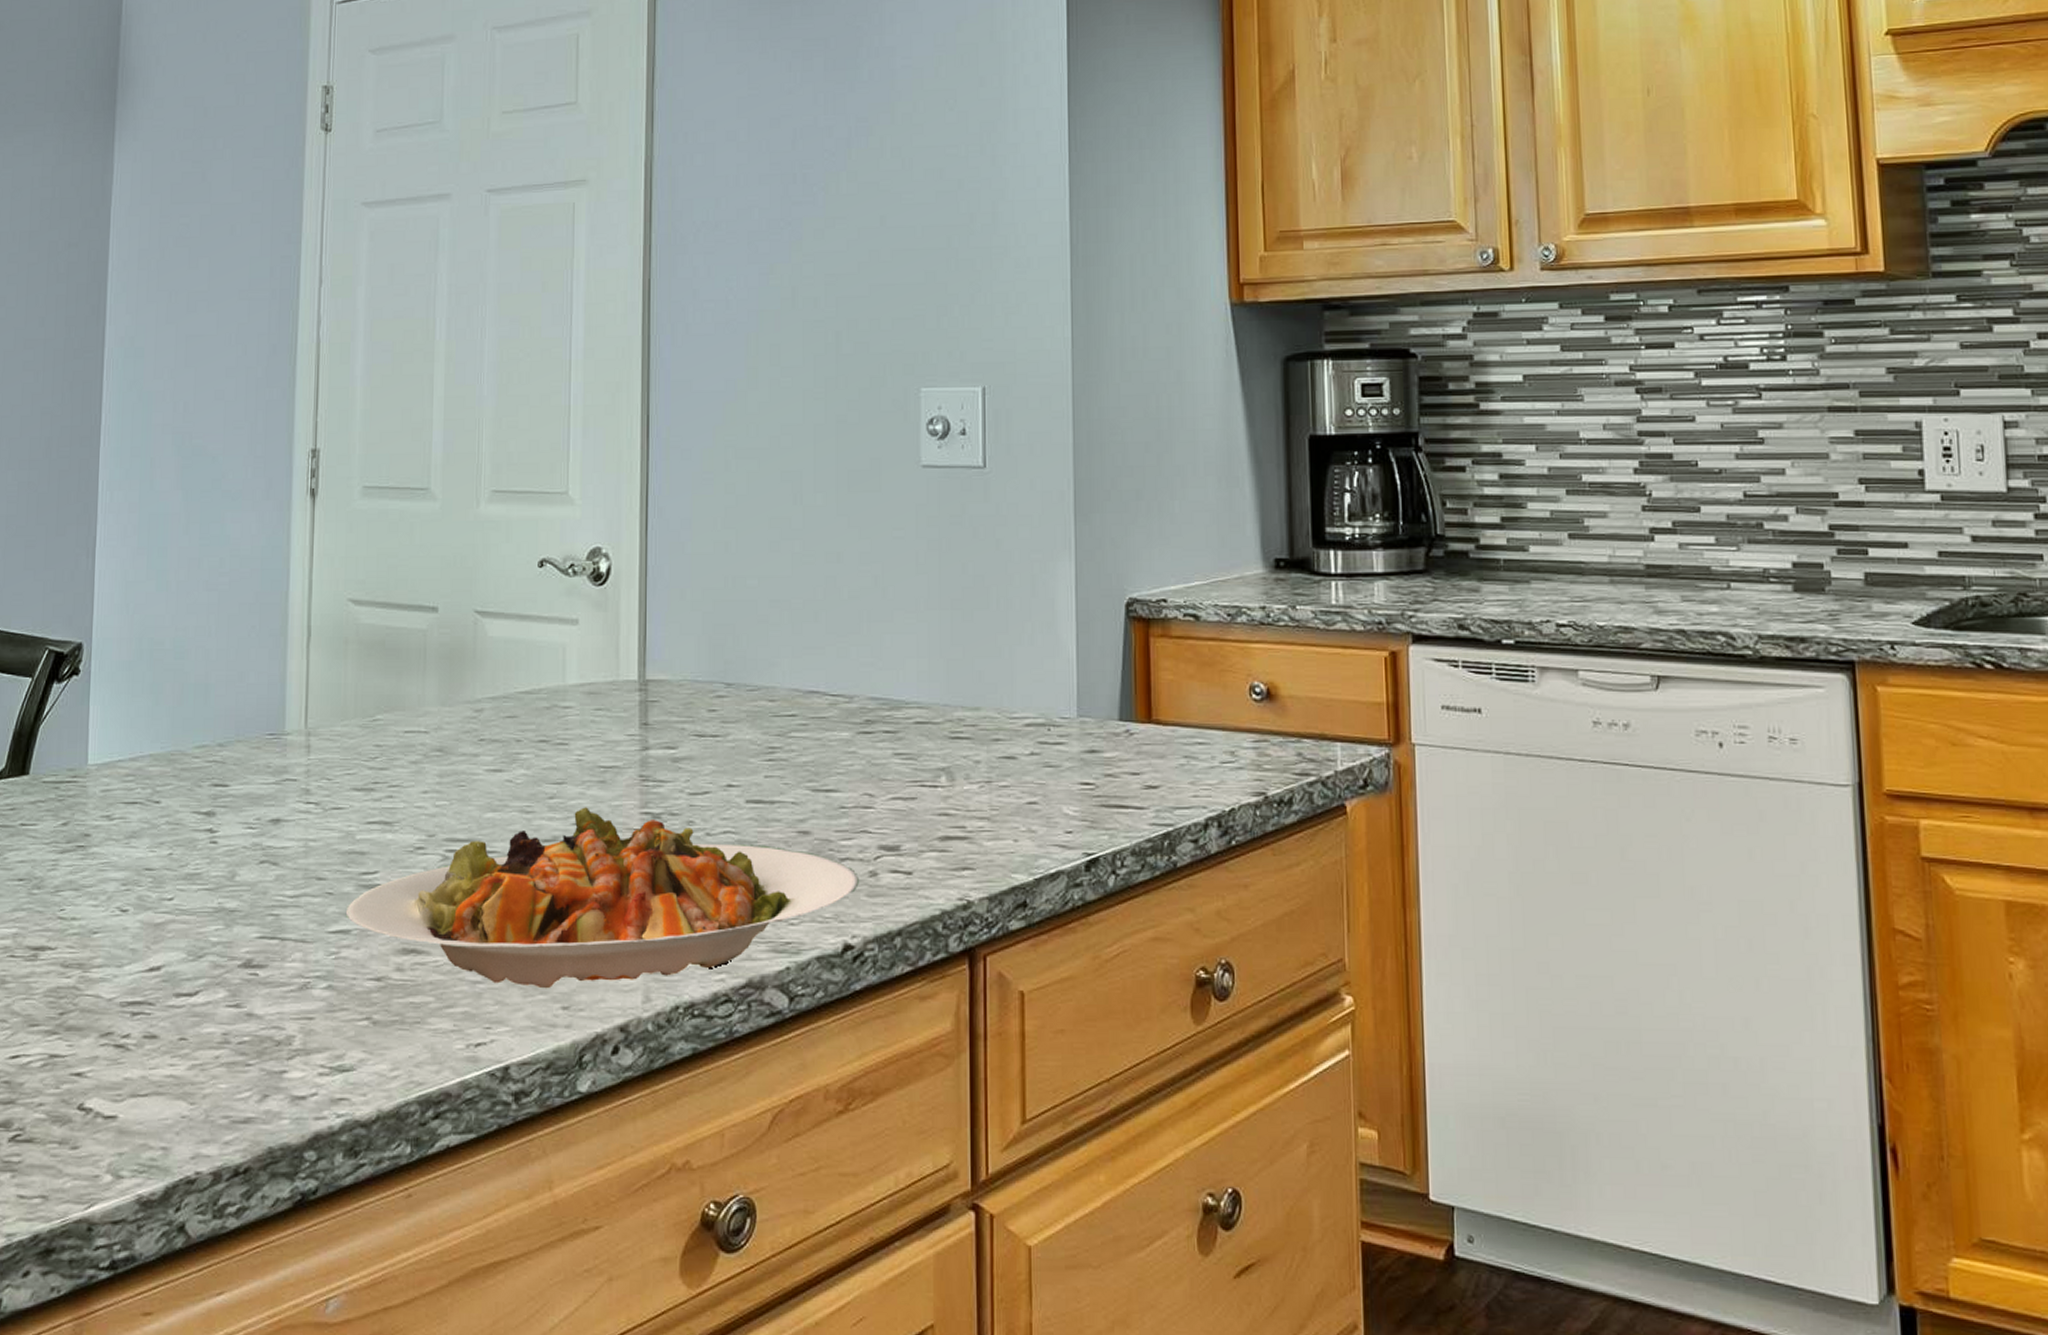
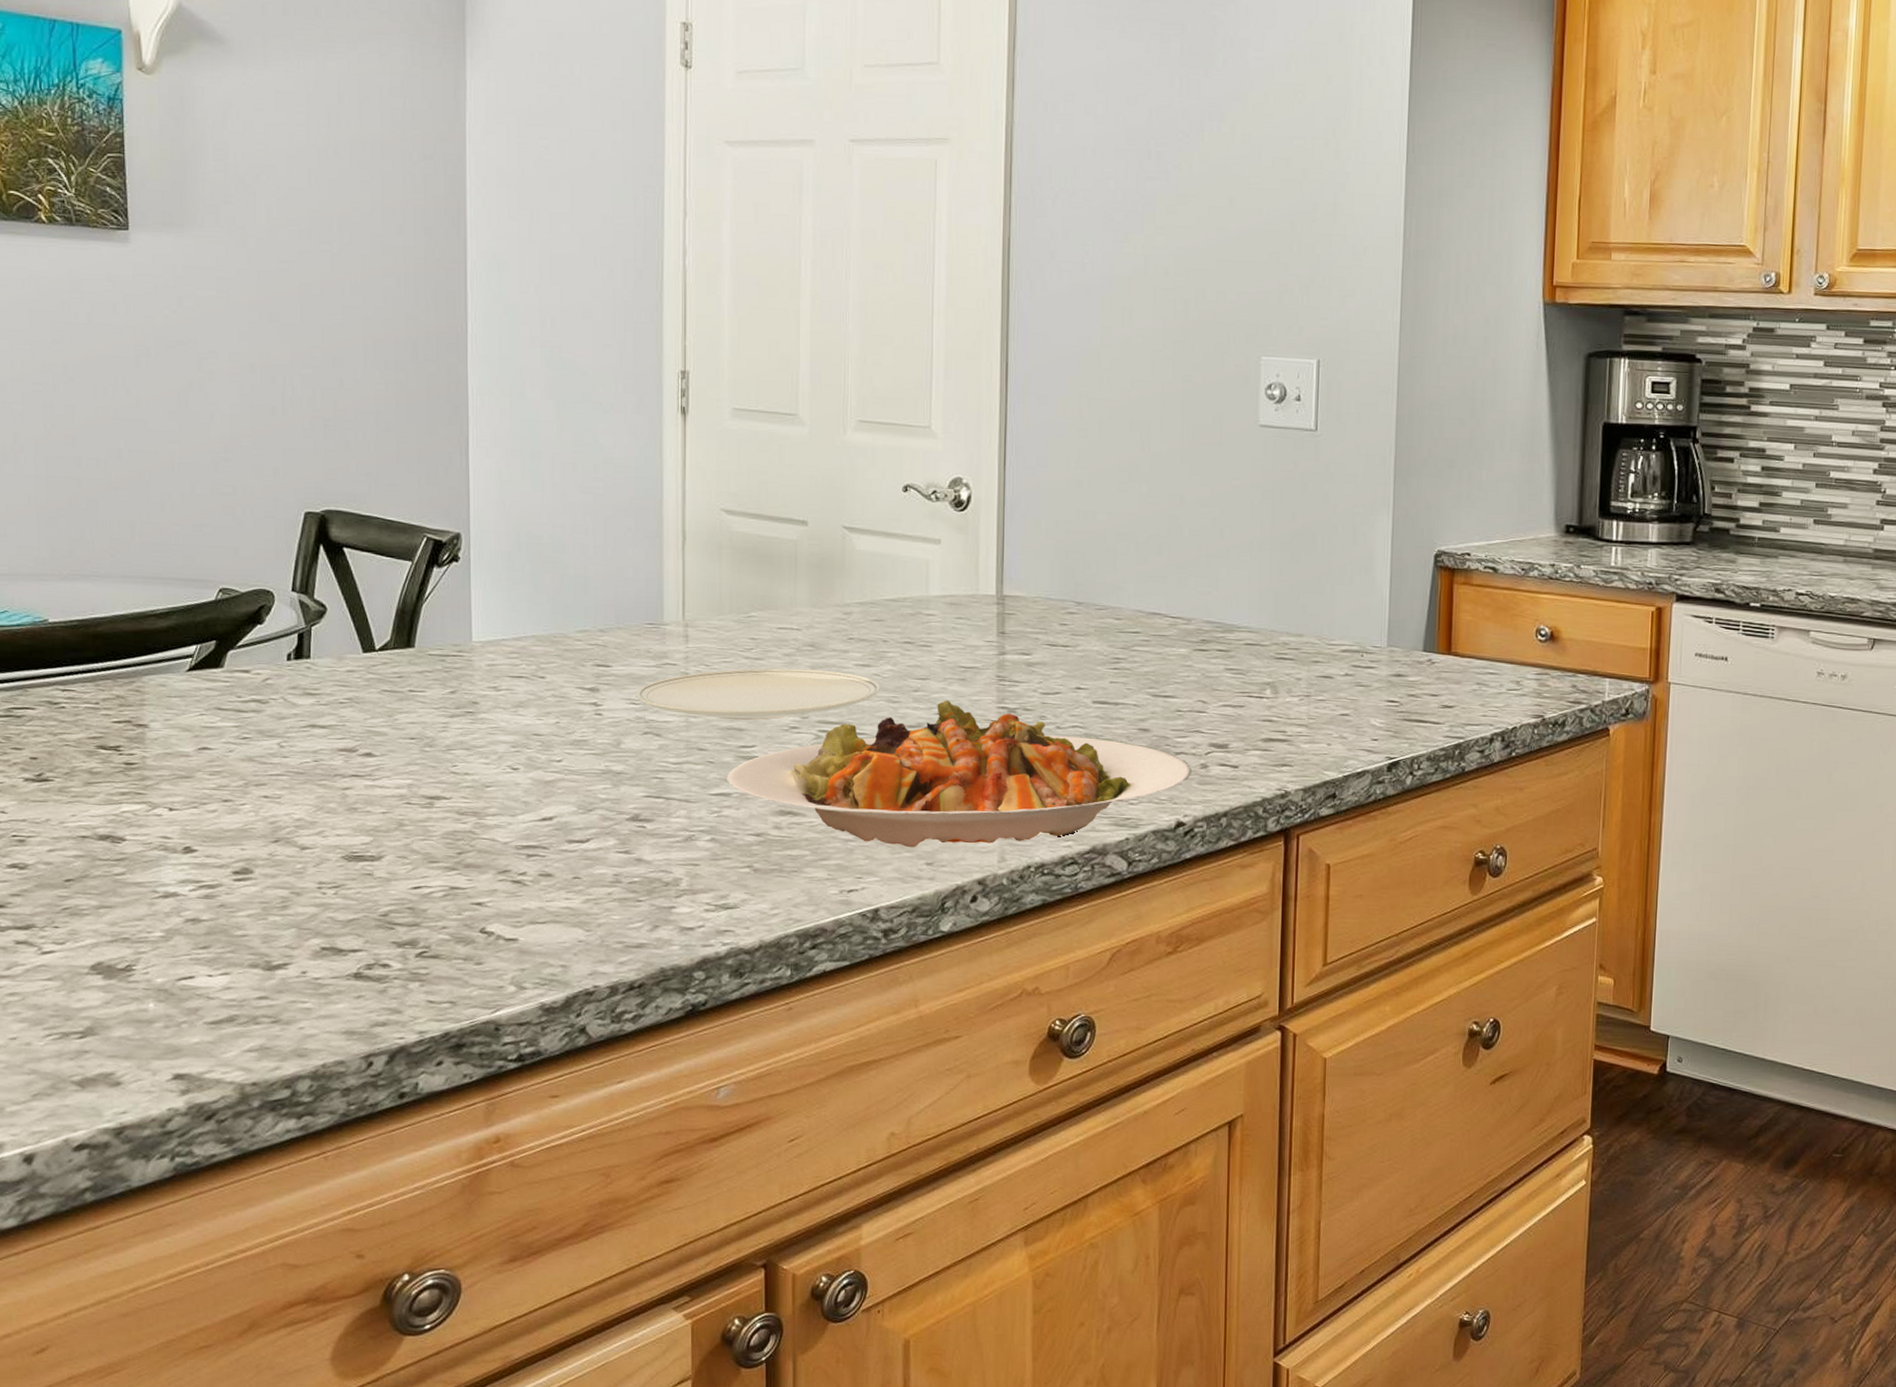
plate: none [253,778,514,841] -> present [635,668,881,720]

